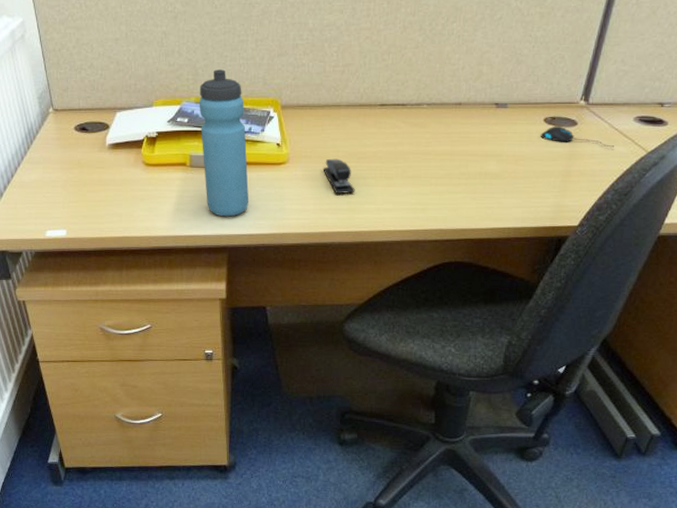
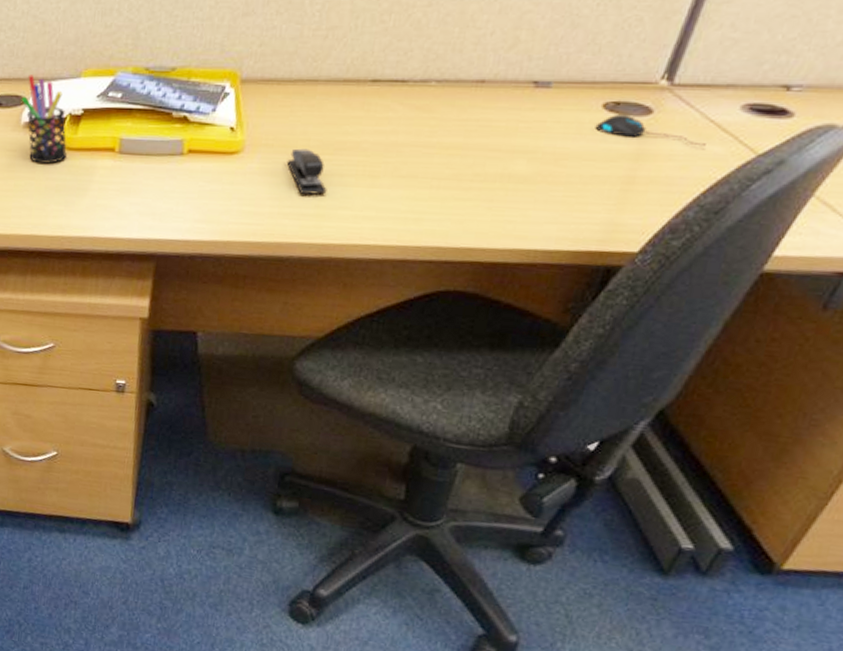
pen holder: none [104,105,147,177] -> present [21,75,67,164]
water bottle: present [199,69,249,217] -> none [135,32,194,217]

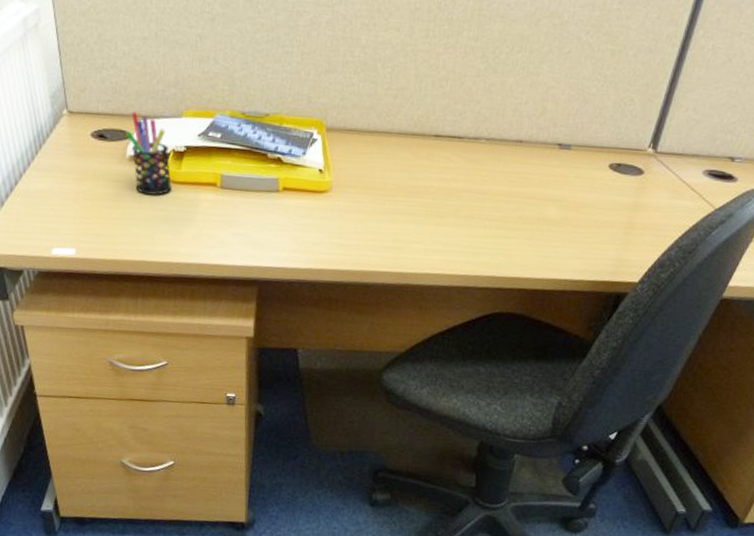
stapler: present [286,148,327,195] -> none [368,190,403,231]
mouse: present [595,113,706,147] -> none [604,173,681,201]

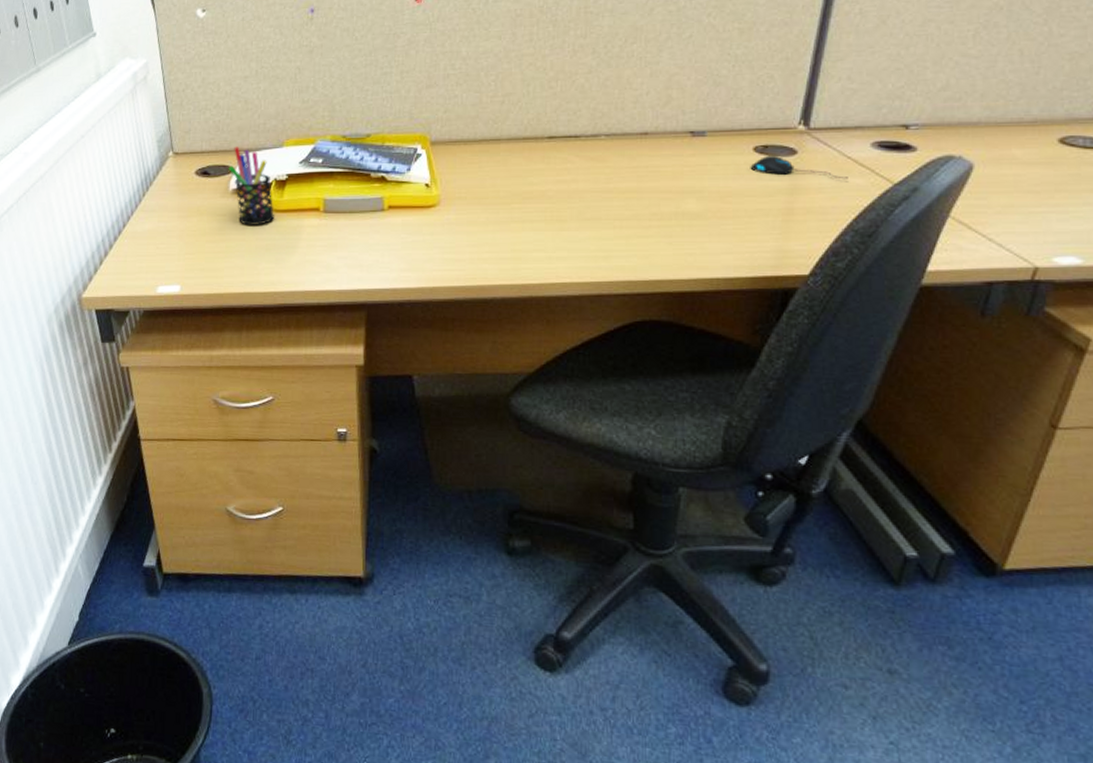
mouse: none [604,173,681,201] -> present [750,155,848,180]

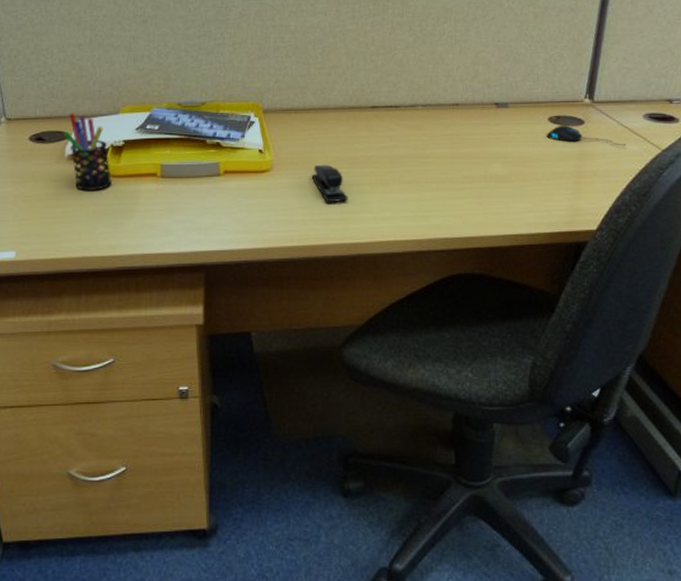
stapler: none [480,199,520,241] -> present [311,164,348,203]

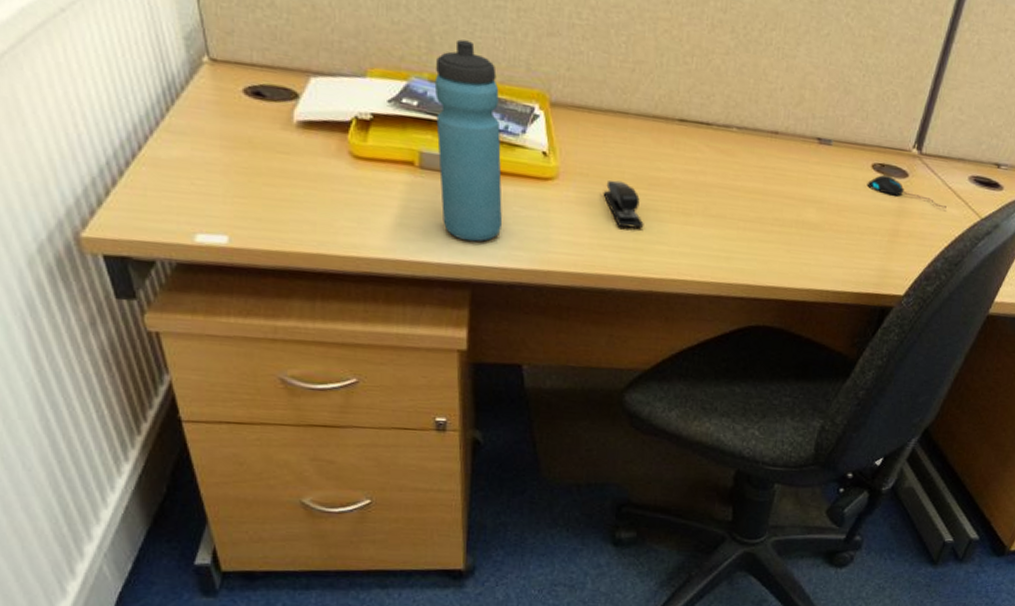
pen holder: present [63,113,111,191] -> none [291,65,355,173]
water bottle: none [171,74,229,231] -> present [434,39,503,242]

